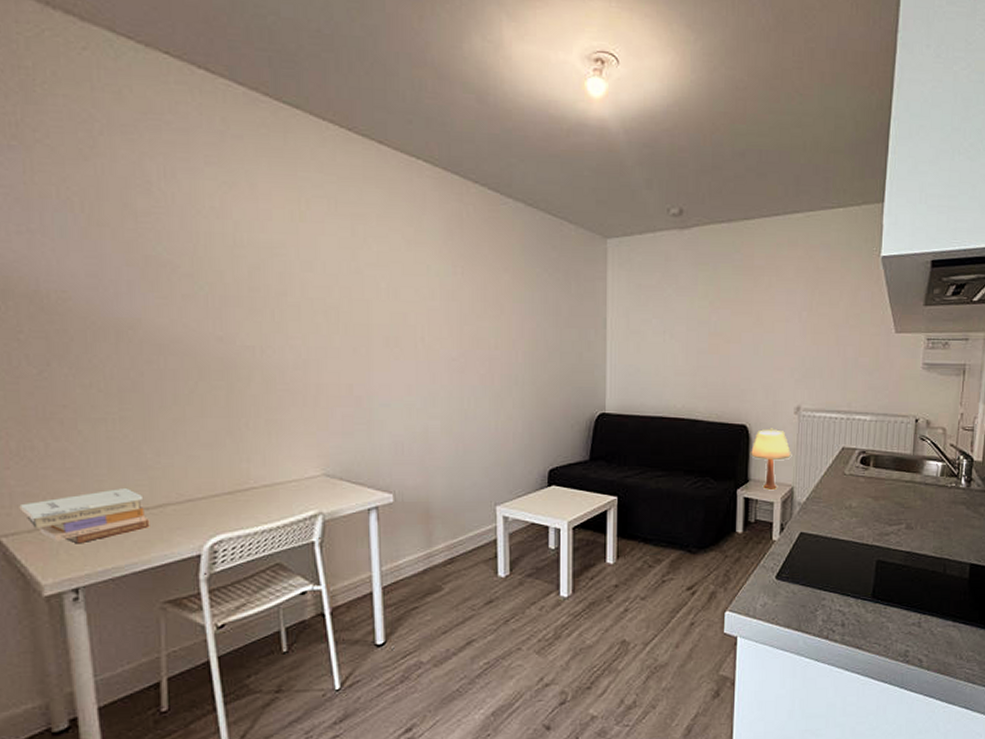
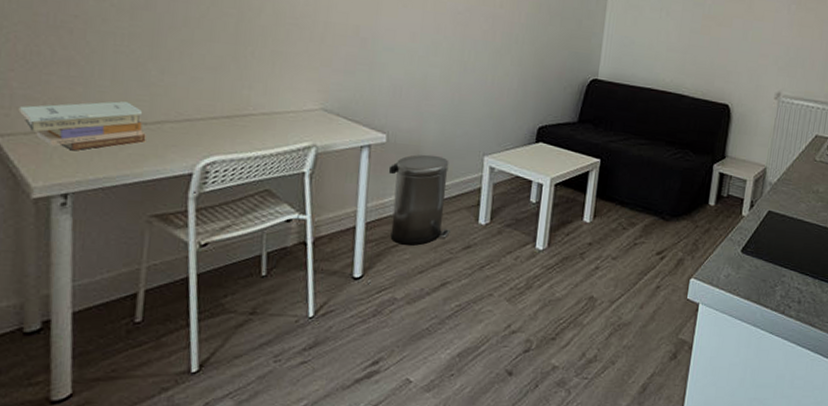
pedal bin: none [400,510,470,606] -> present [389,154,451,246]
table lamp: present [751,429,791,489] -> none [730,111,767,168]

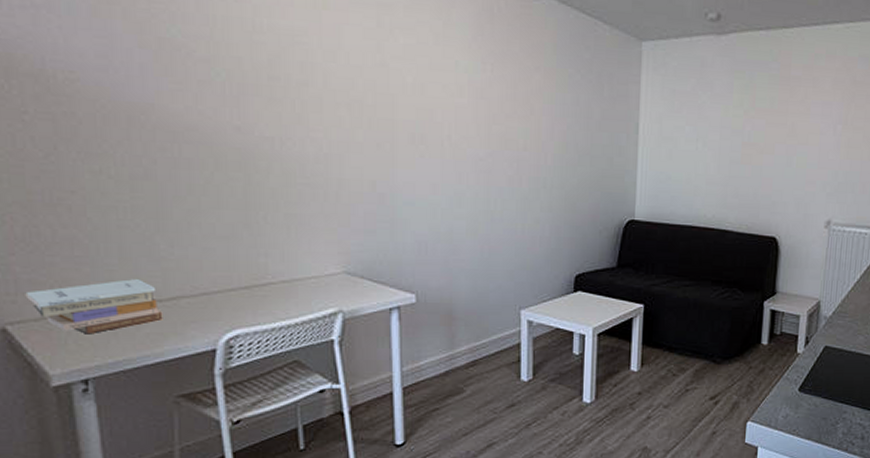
pedal bin: present [389,154,451,246] -> none [422,312,492,408]

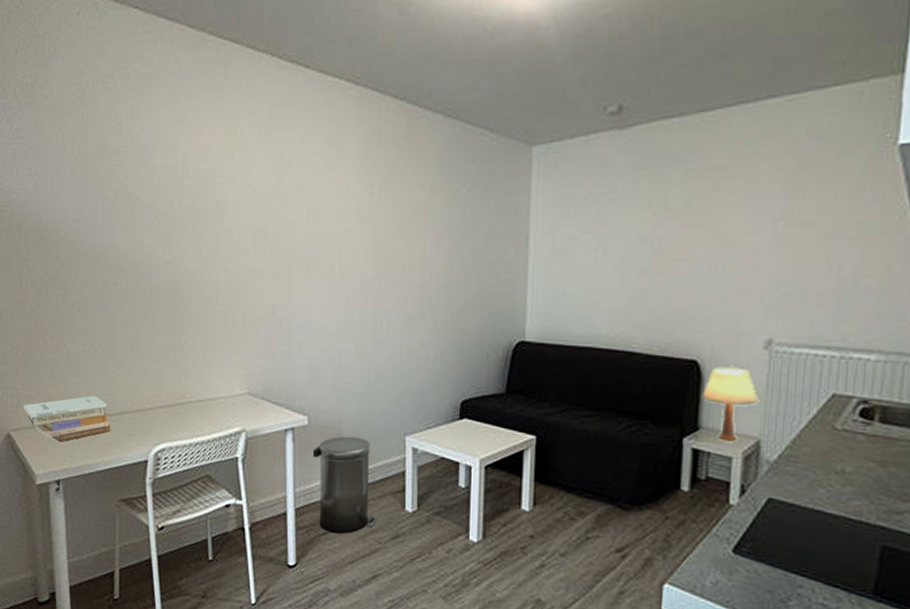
pedal bin: none [422,312,492,408] -> present [313,436,377,534]
table lamp: none [779,242,819,303] -> present [702,367,758,442]

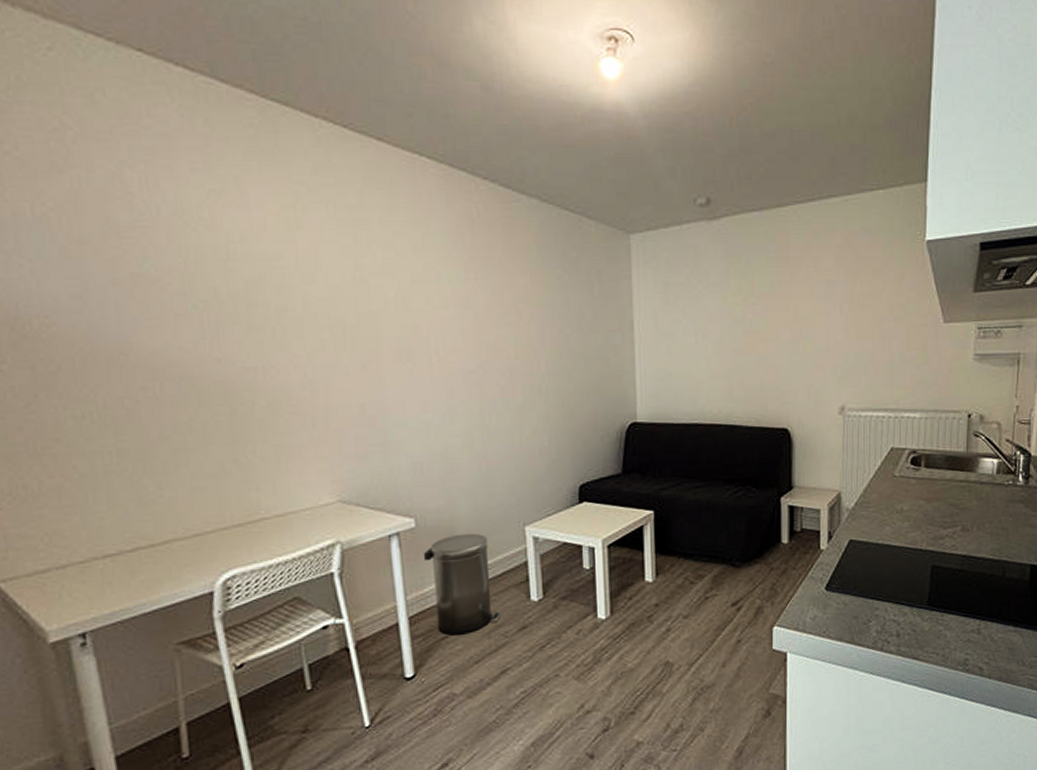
books: present [23,395,111,442] -> none [15,524,157,586]
table lamp: present [702,367,758,442] -> none [794,432,837,496]

